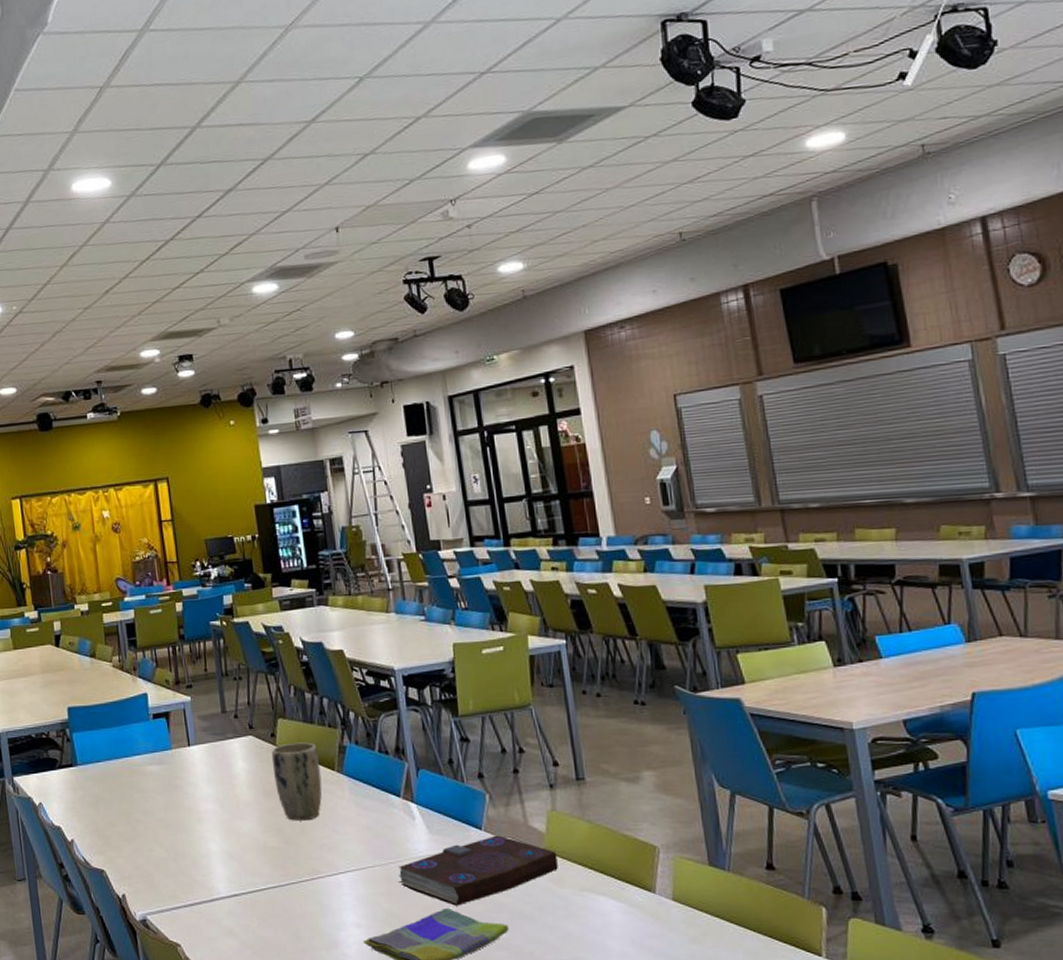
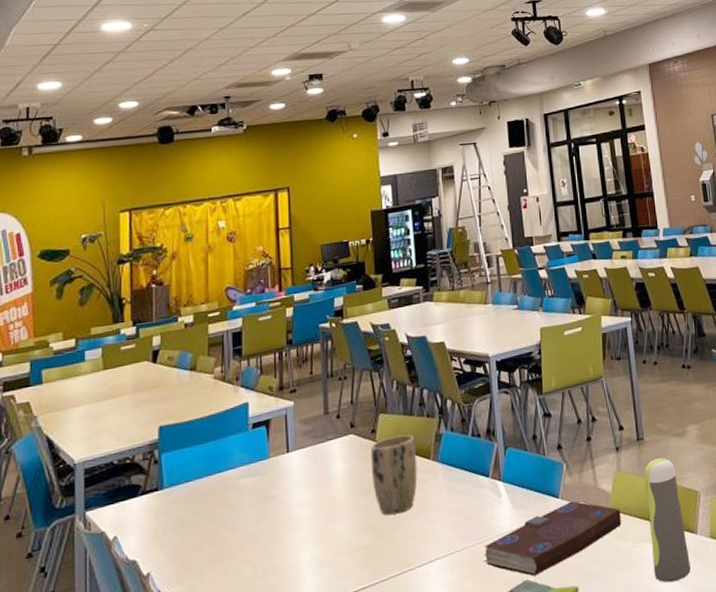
water bottle: none [587,803,647,941] -> present [645,457,691,583]

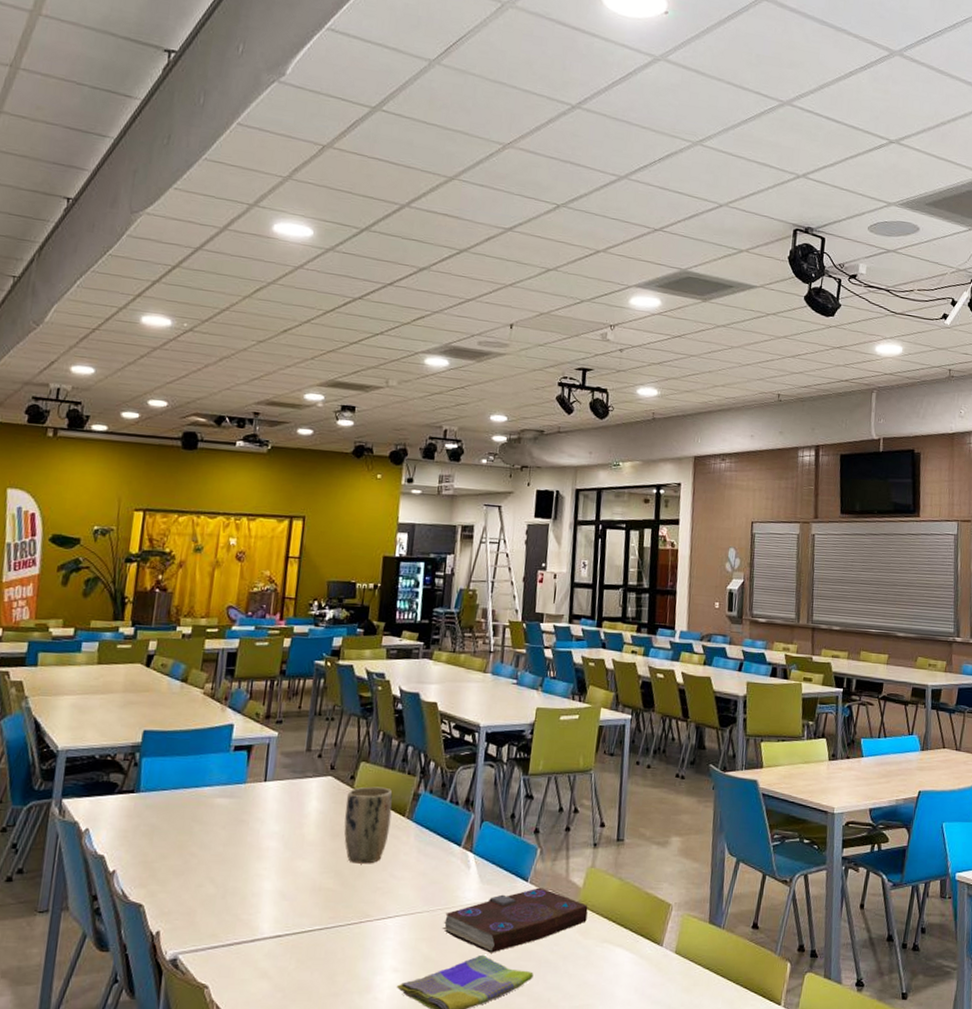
water bottle: present [645,457,691,583] -> none [611,863,651,989]

